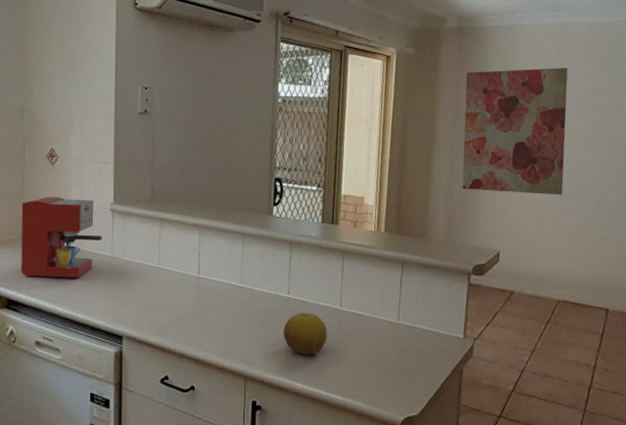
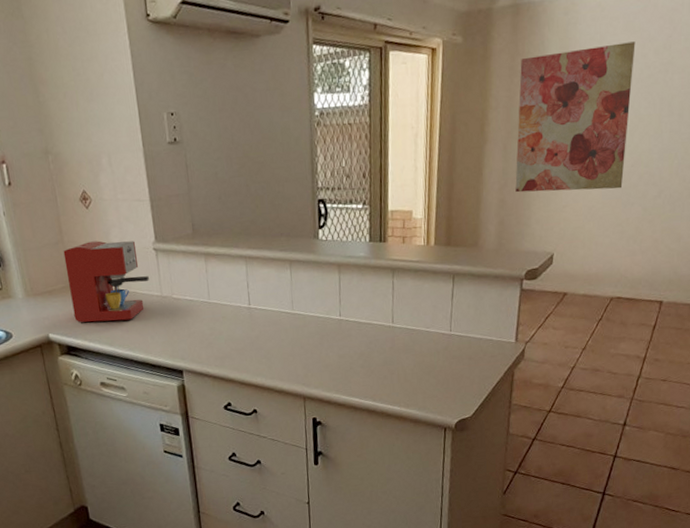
fruit: present [284,313,327,355] -> none [338,332,381,372]

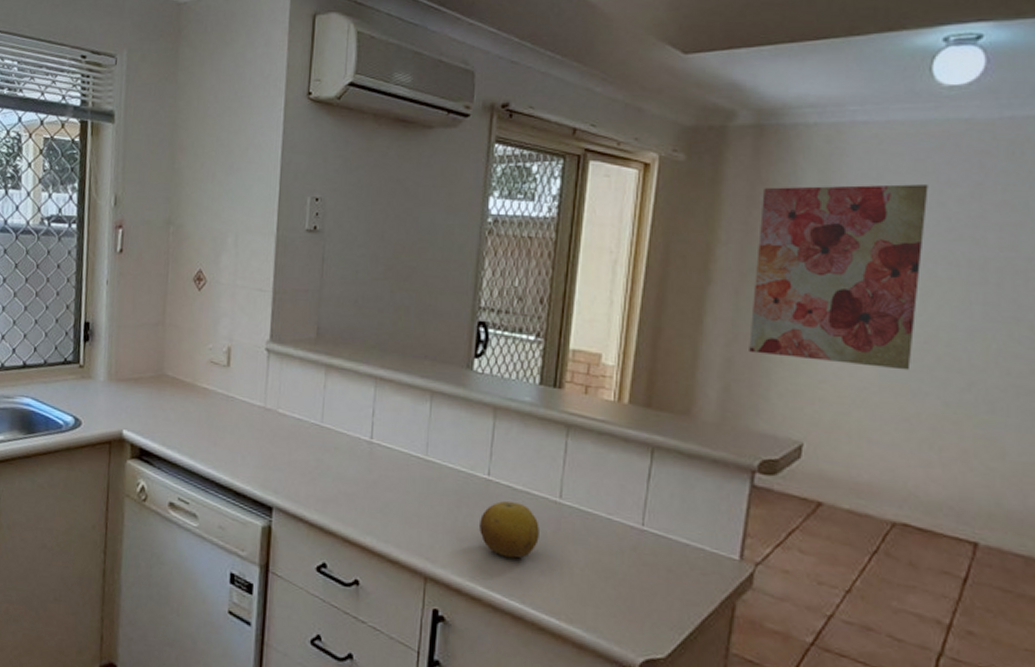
coffee maker: present [63,241,149,323] -> none [156,328,254,430]
fruit: none [338,332,381,372] -> present [479,501,539,558]

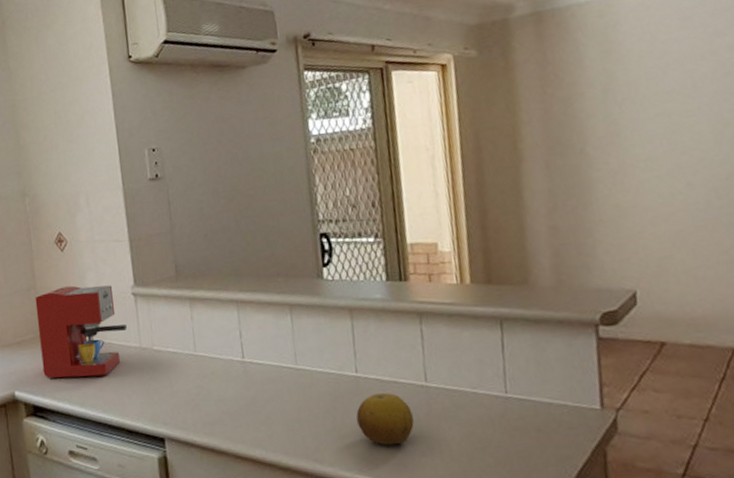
coffee maker: none [156,328,254,430] -> present [35,285,127,378]
wall art: present [749,184,929,371] -> none [552,38,718,217]

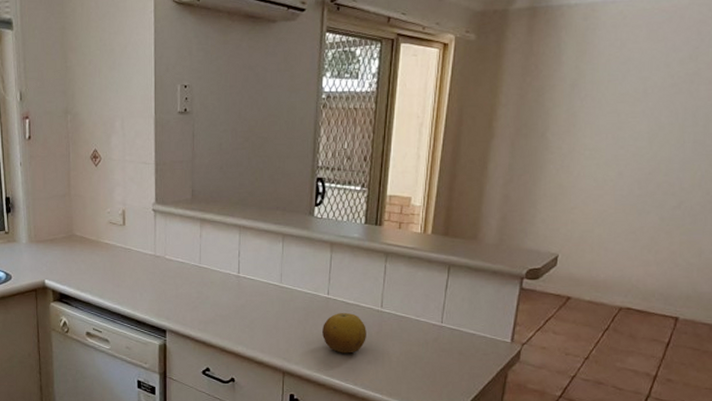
coffee maker: present [35,285,127,378] -> none [69,197,145,275]

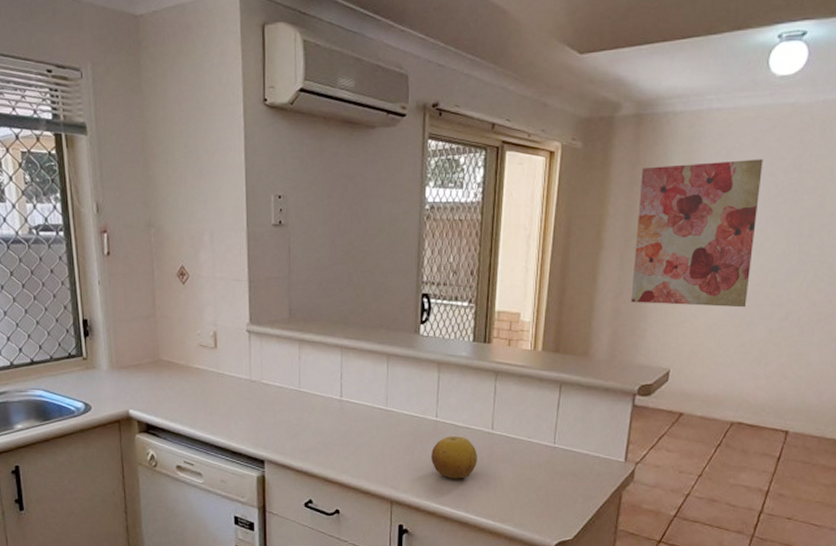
wall art: none [521,50,659,196] -> present [631,159,763,308]

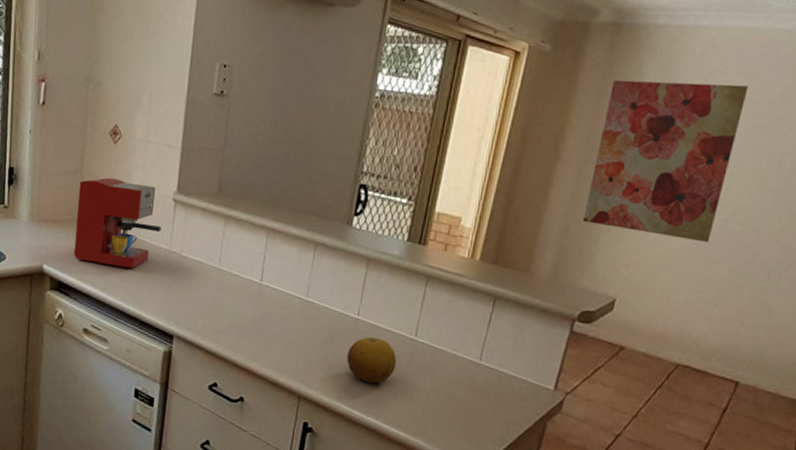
coffee maker: none [154,318,239,402] -> present [73,177,161,269]

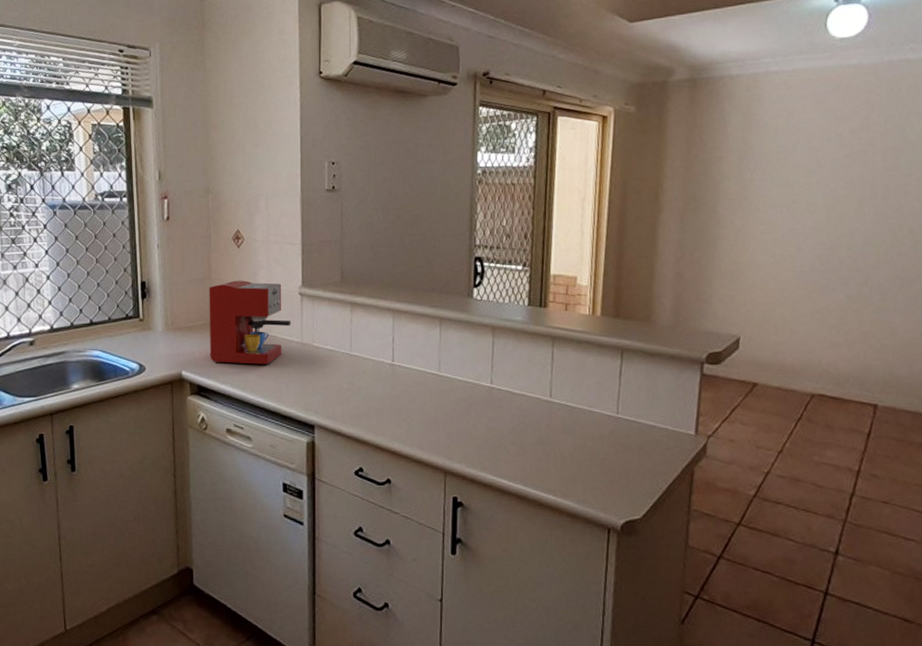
fruit: present [347,337,397,384] -> none [487,404,535,450]
wall art: present [583,80,749,243] -> none [694,120,828,272]

